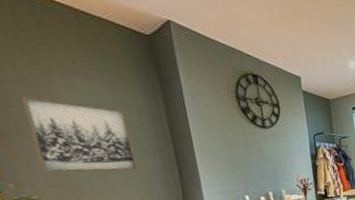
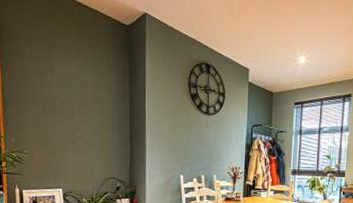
wall art: present [21,97,137,173] -> none [31,72,100,140]

